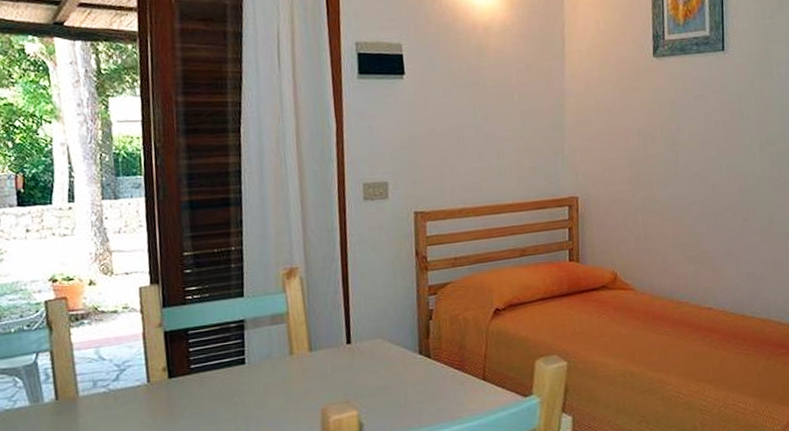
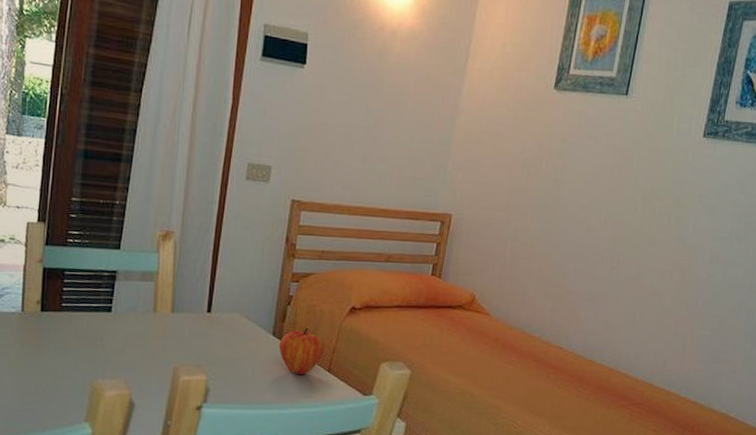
fruit: none [427,338,476,390] -> present [278,327,325,375]

